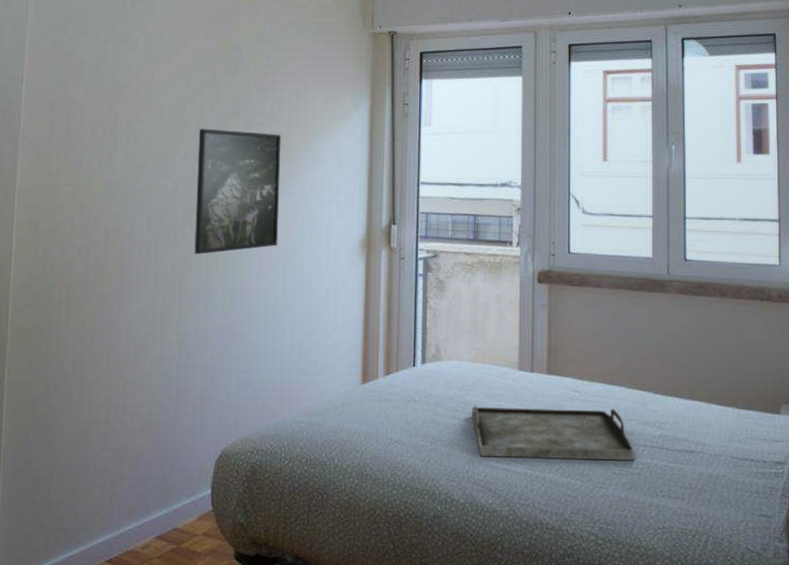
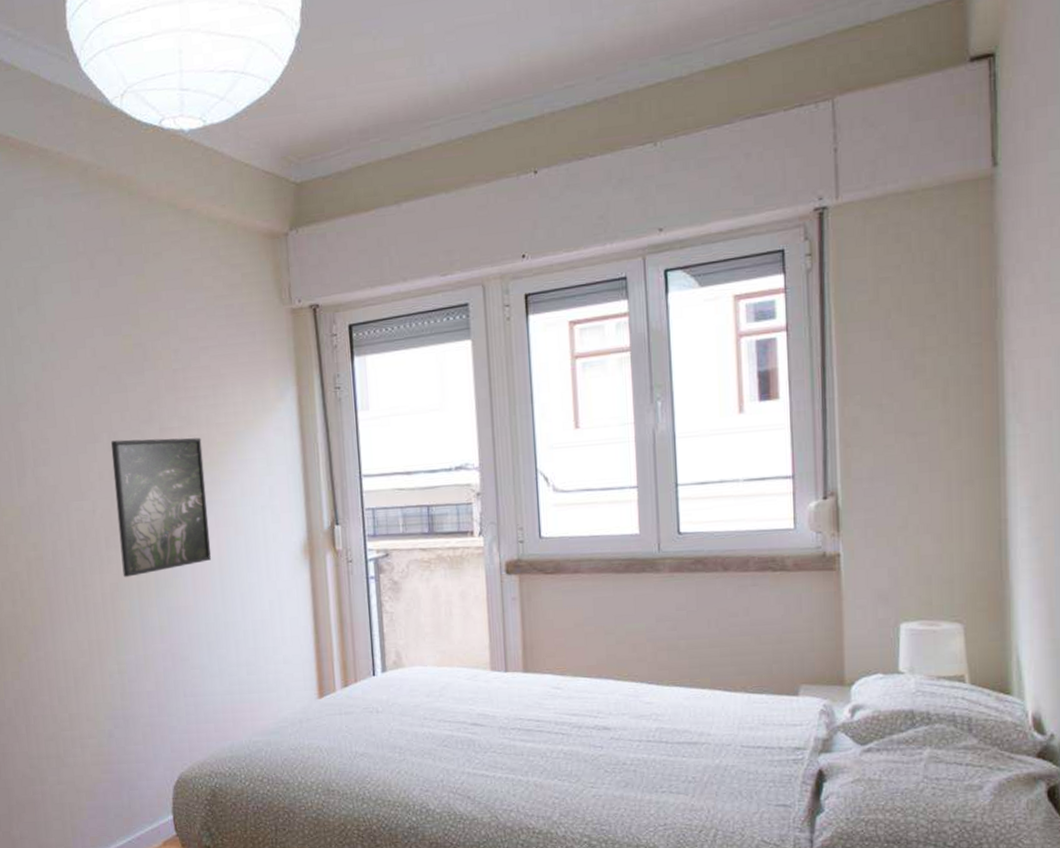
serving tray: present [472,405,635,461] -> none [442,704,629,764]

